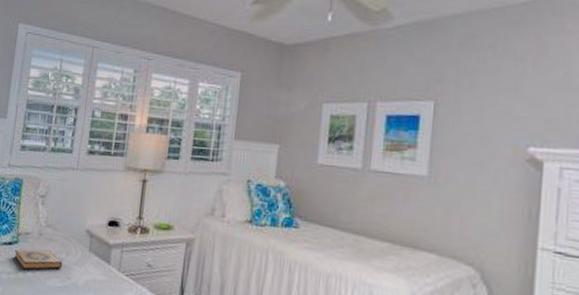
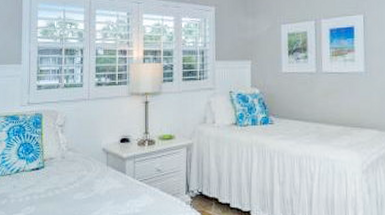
hardback book: present [14,249,63,270] -> none [42,170,86,190]

